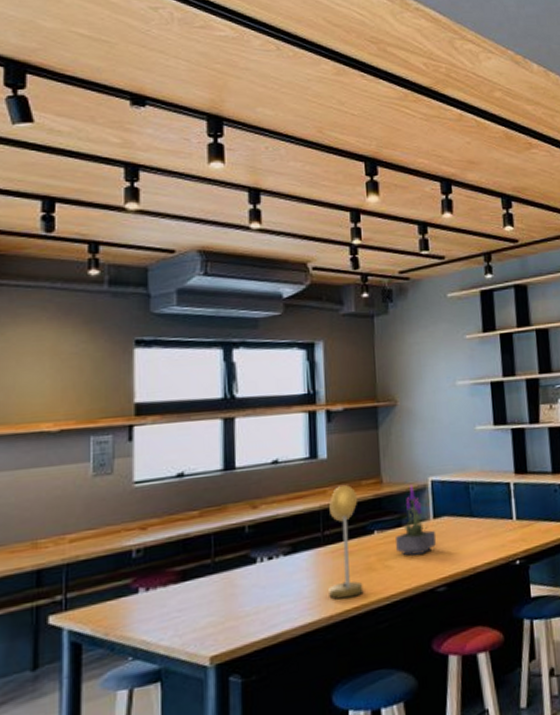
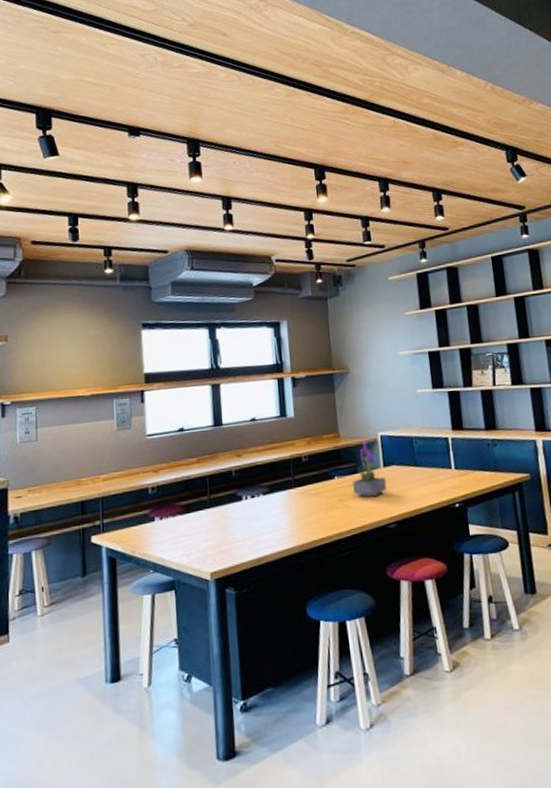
desk lamp: present [329,485,364,600] -> none [297,439,328,532]

